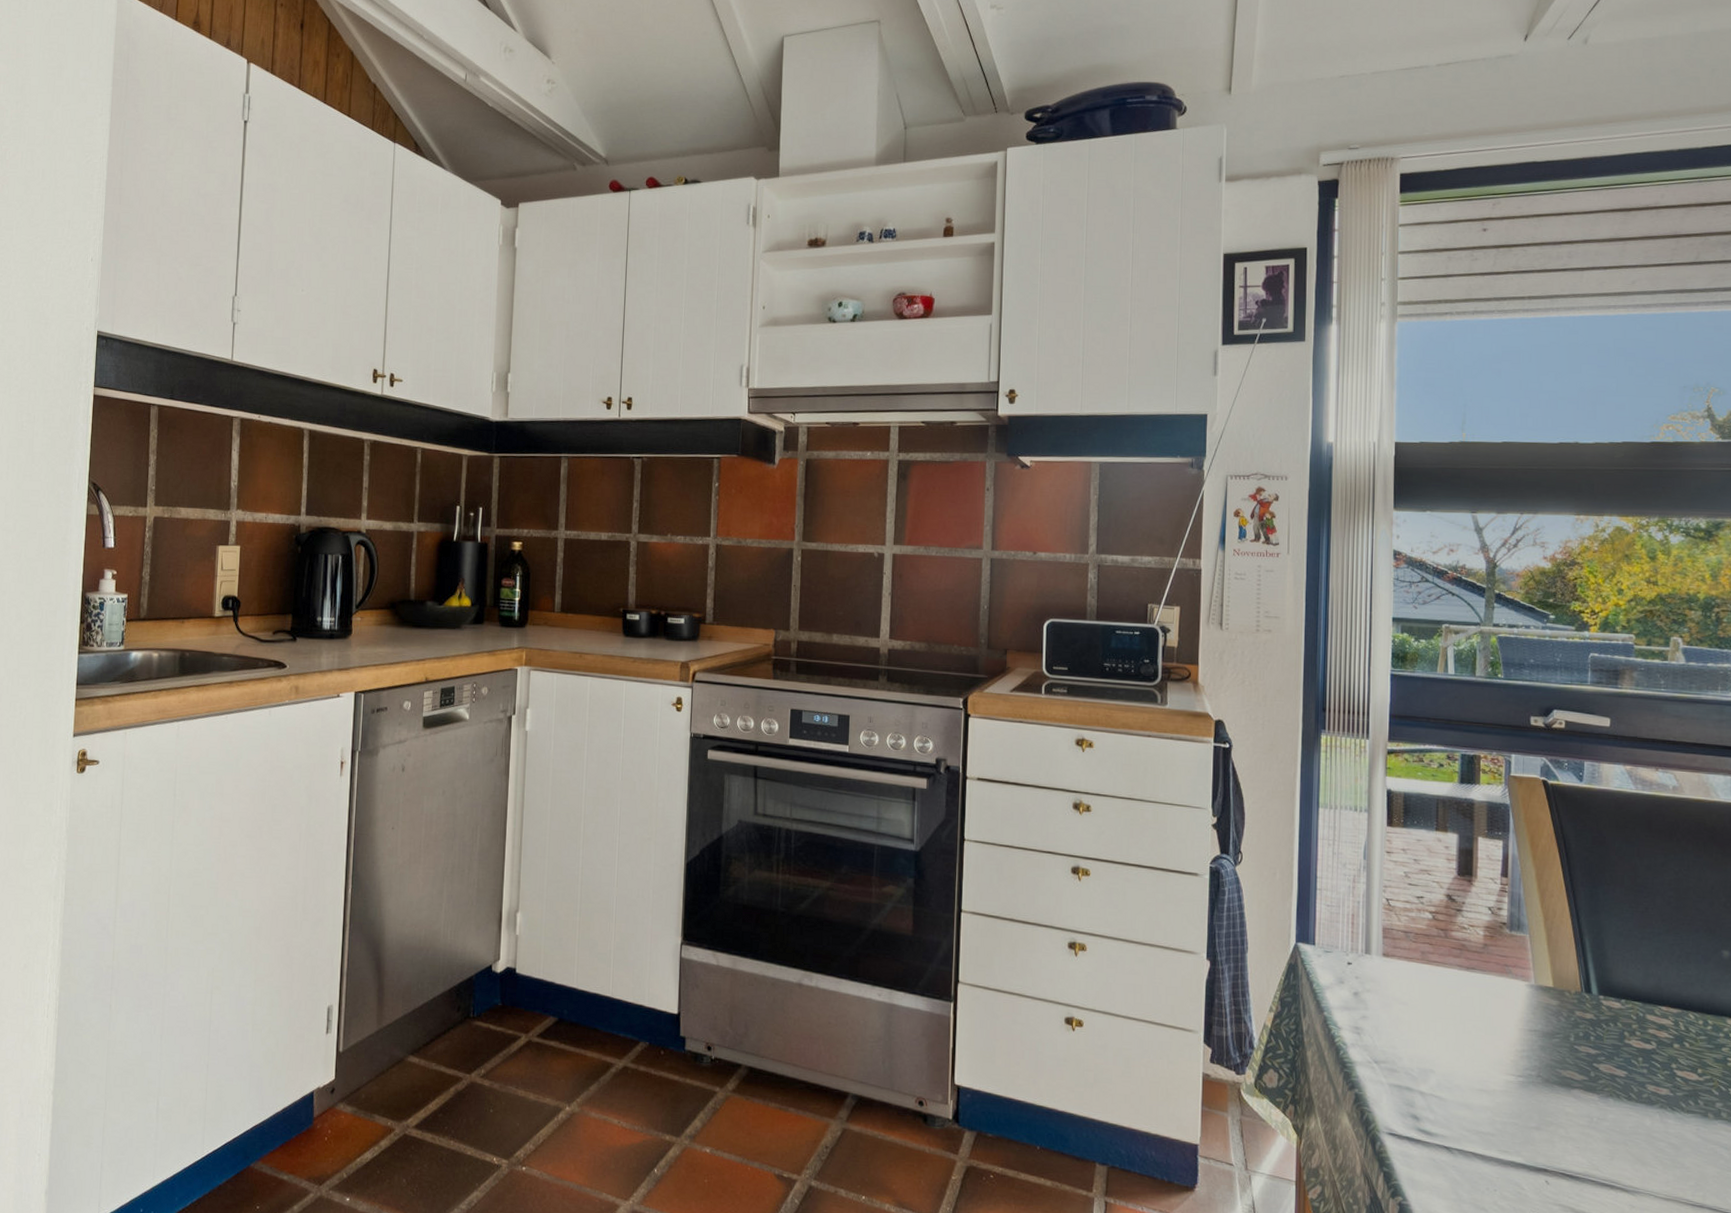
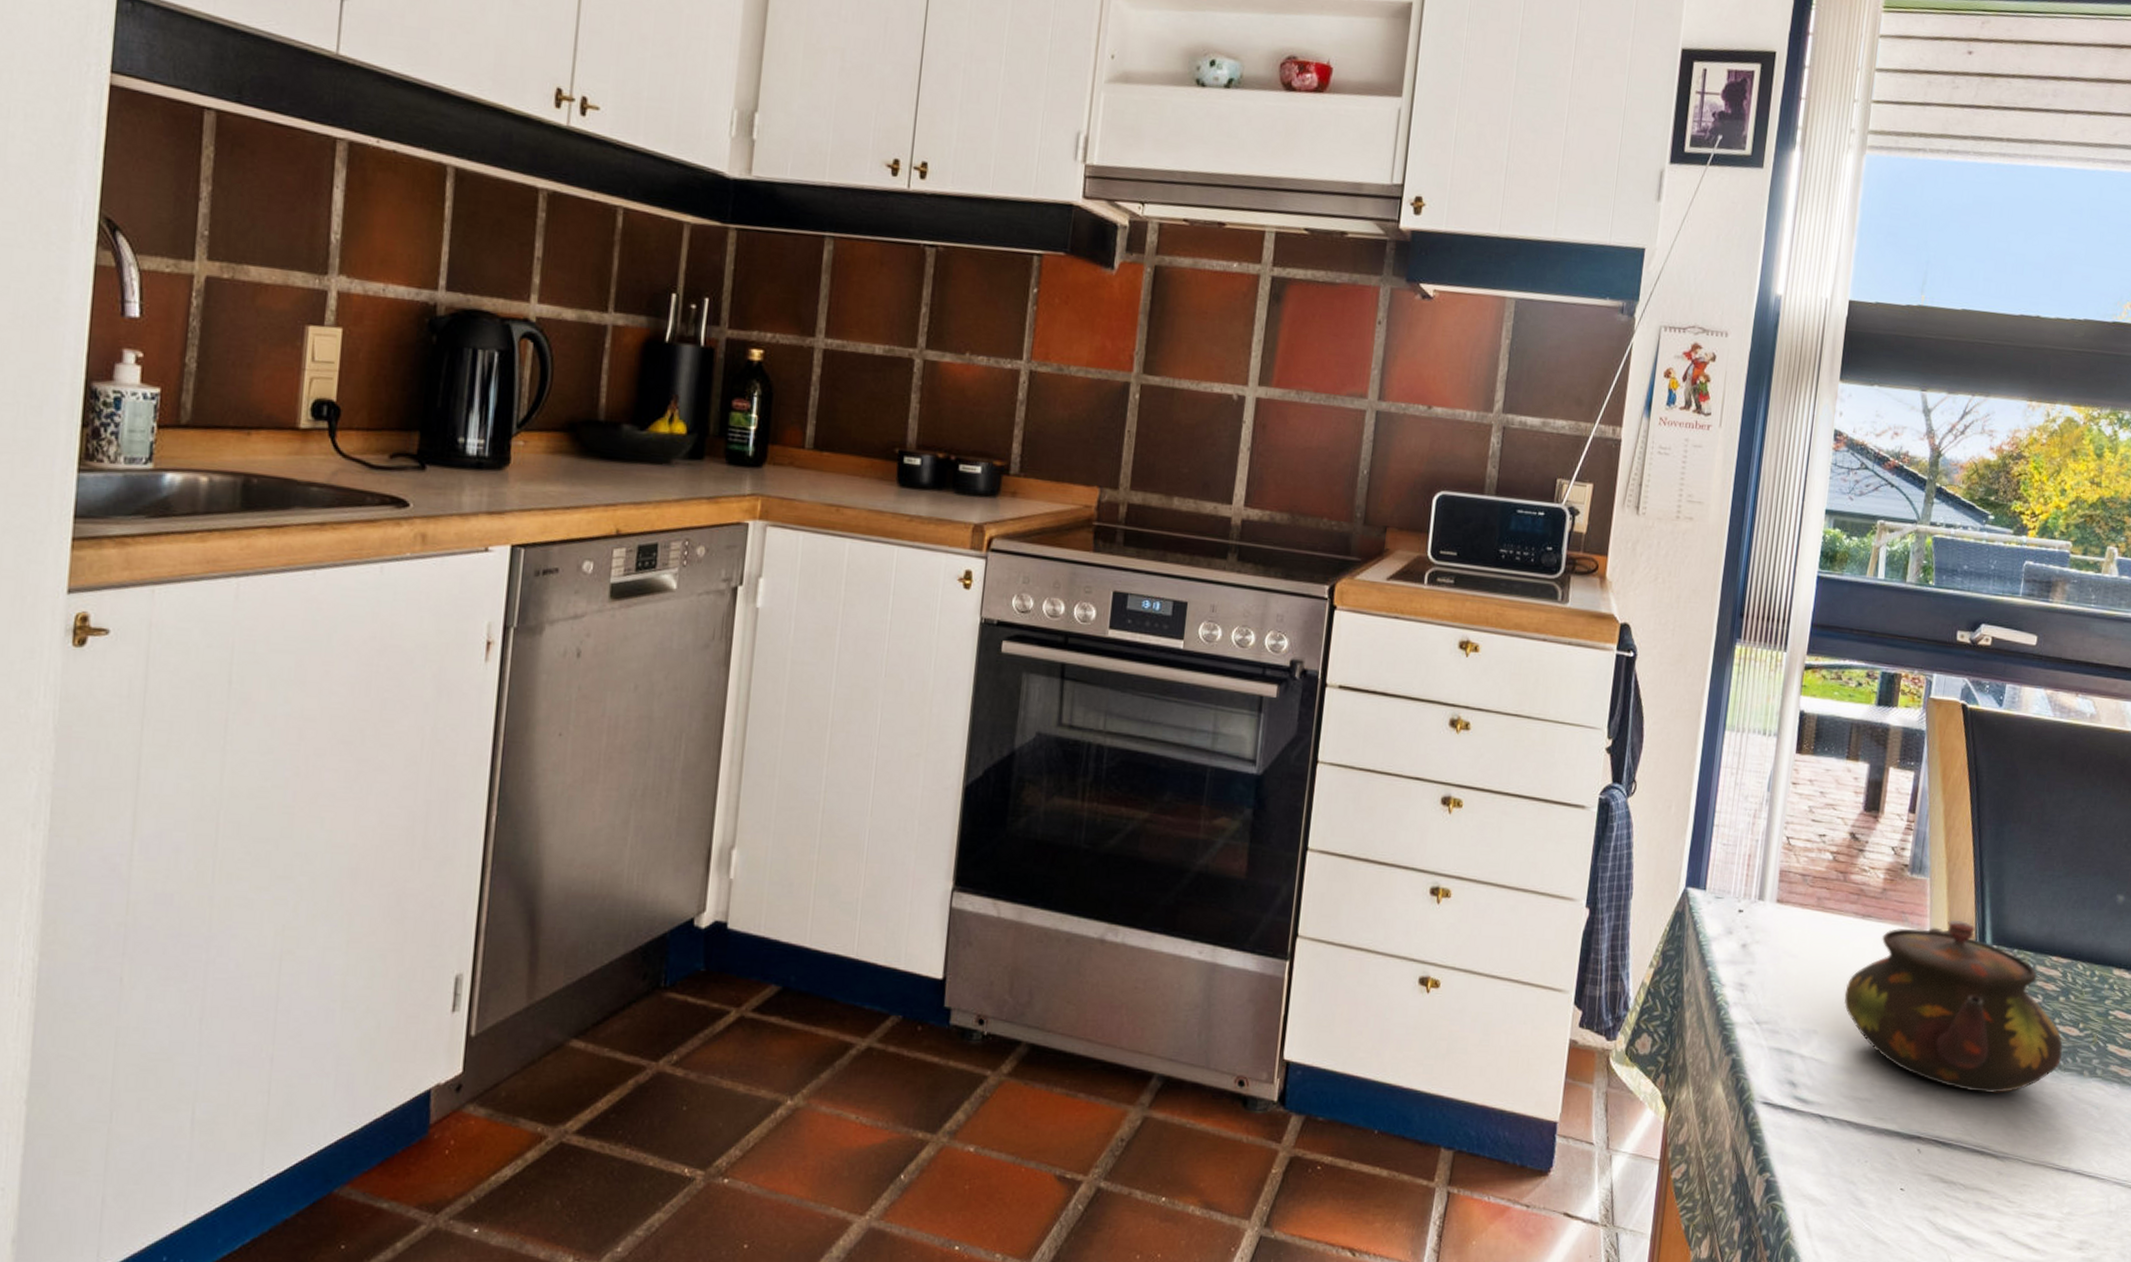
teapot: none [1457,973,1684,1132] -> present [1843,920,2063,1094]

